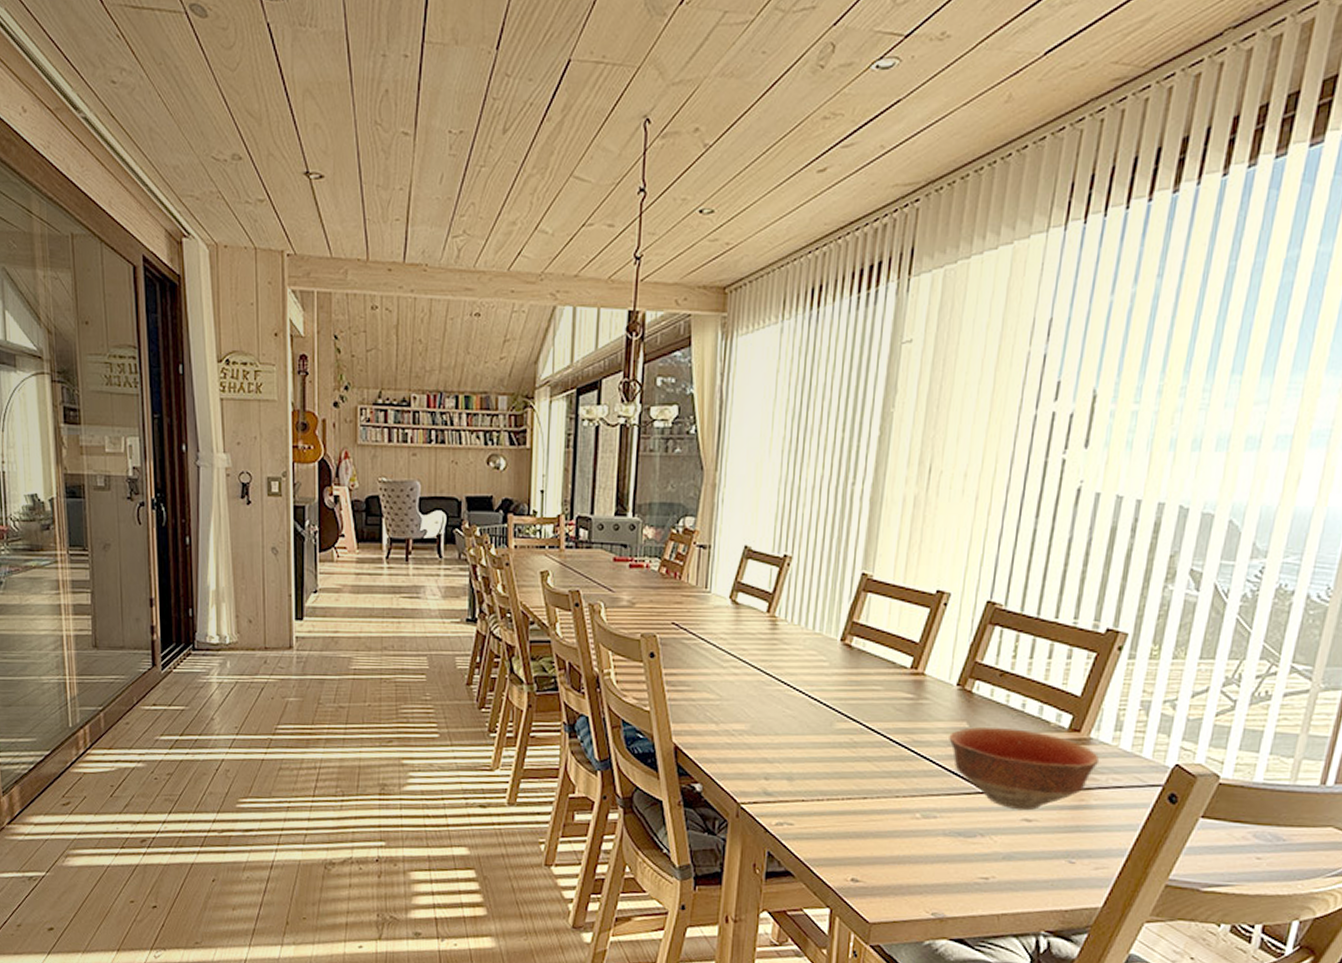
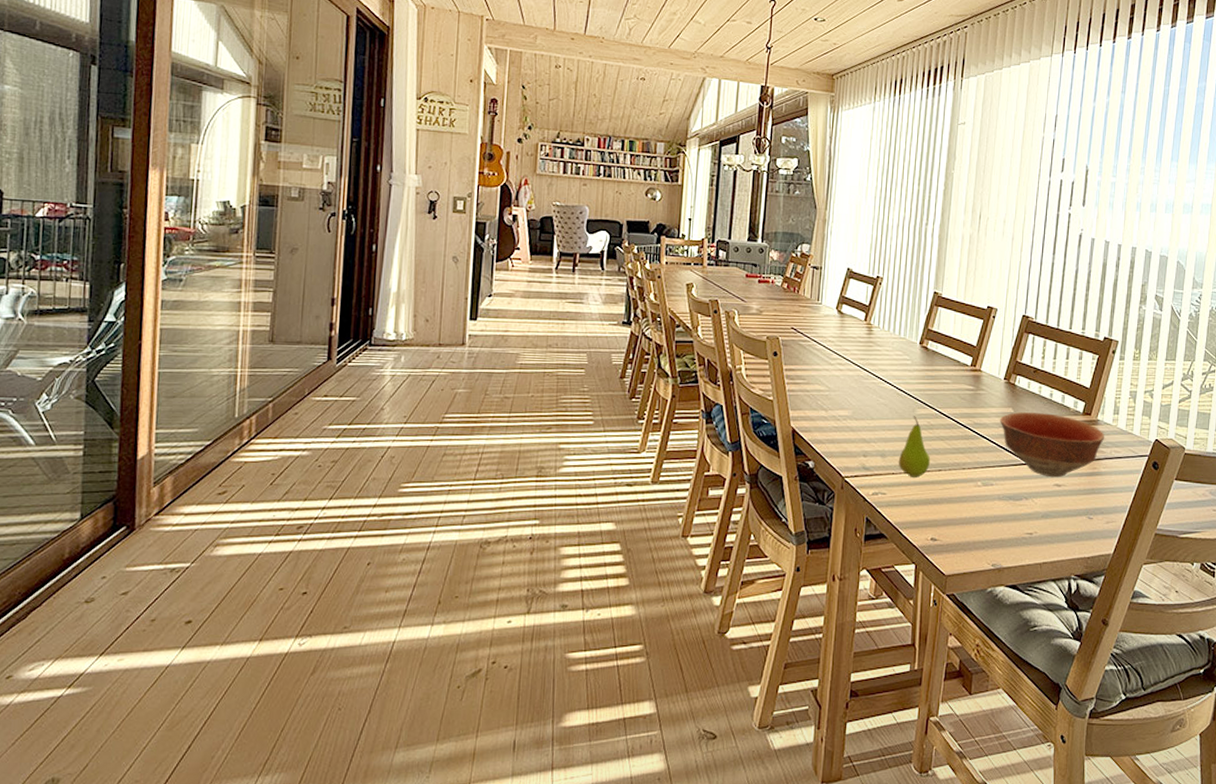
fruit: none [809,731,853,806] -> present [898,416,931,477]

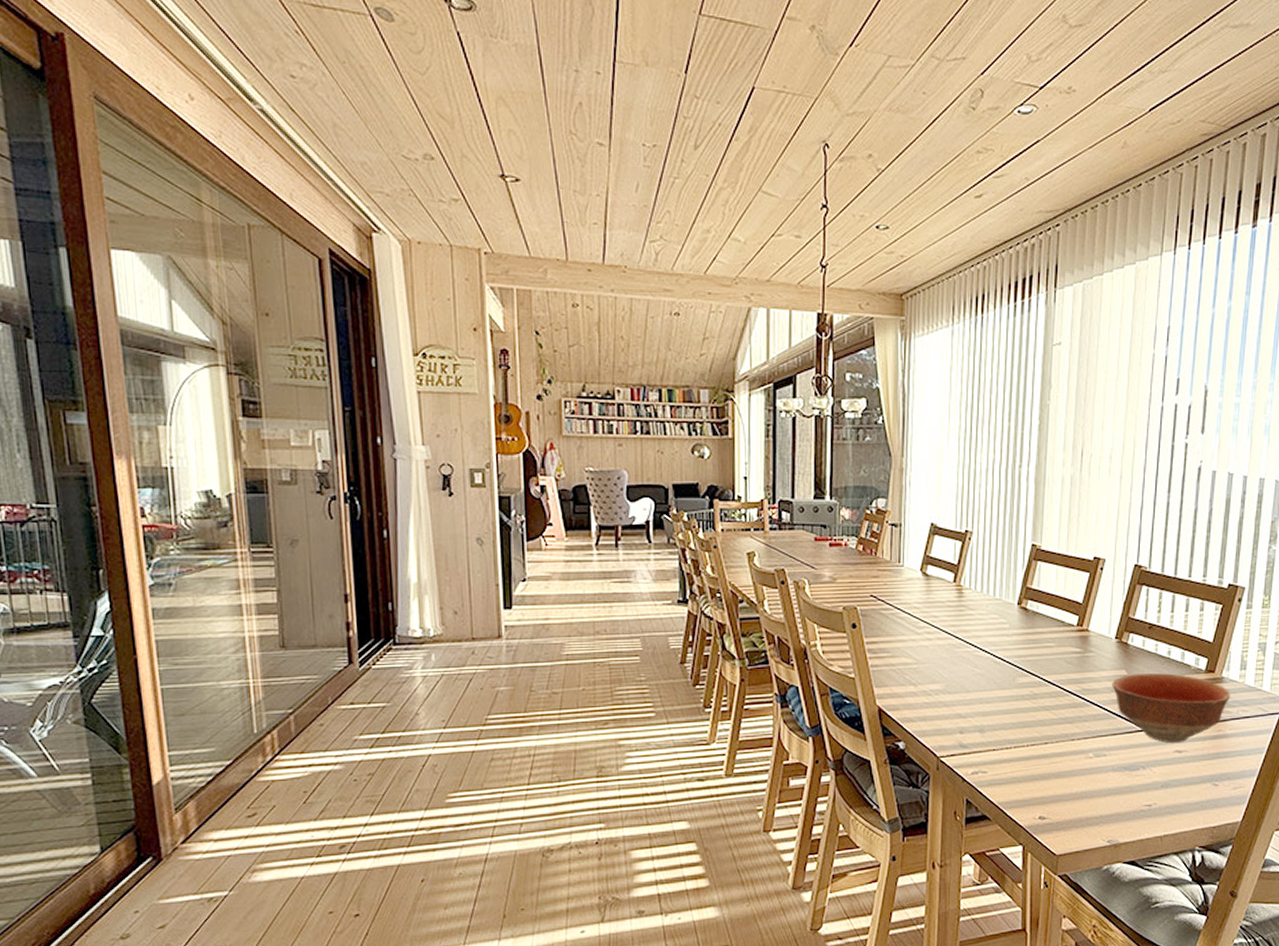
fruit: present [898,416,931,477] -> none [999,685,1035,753]

